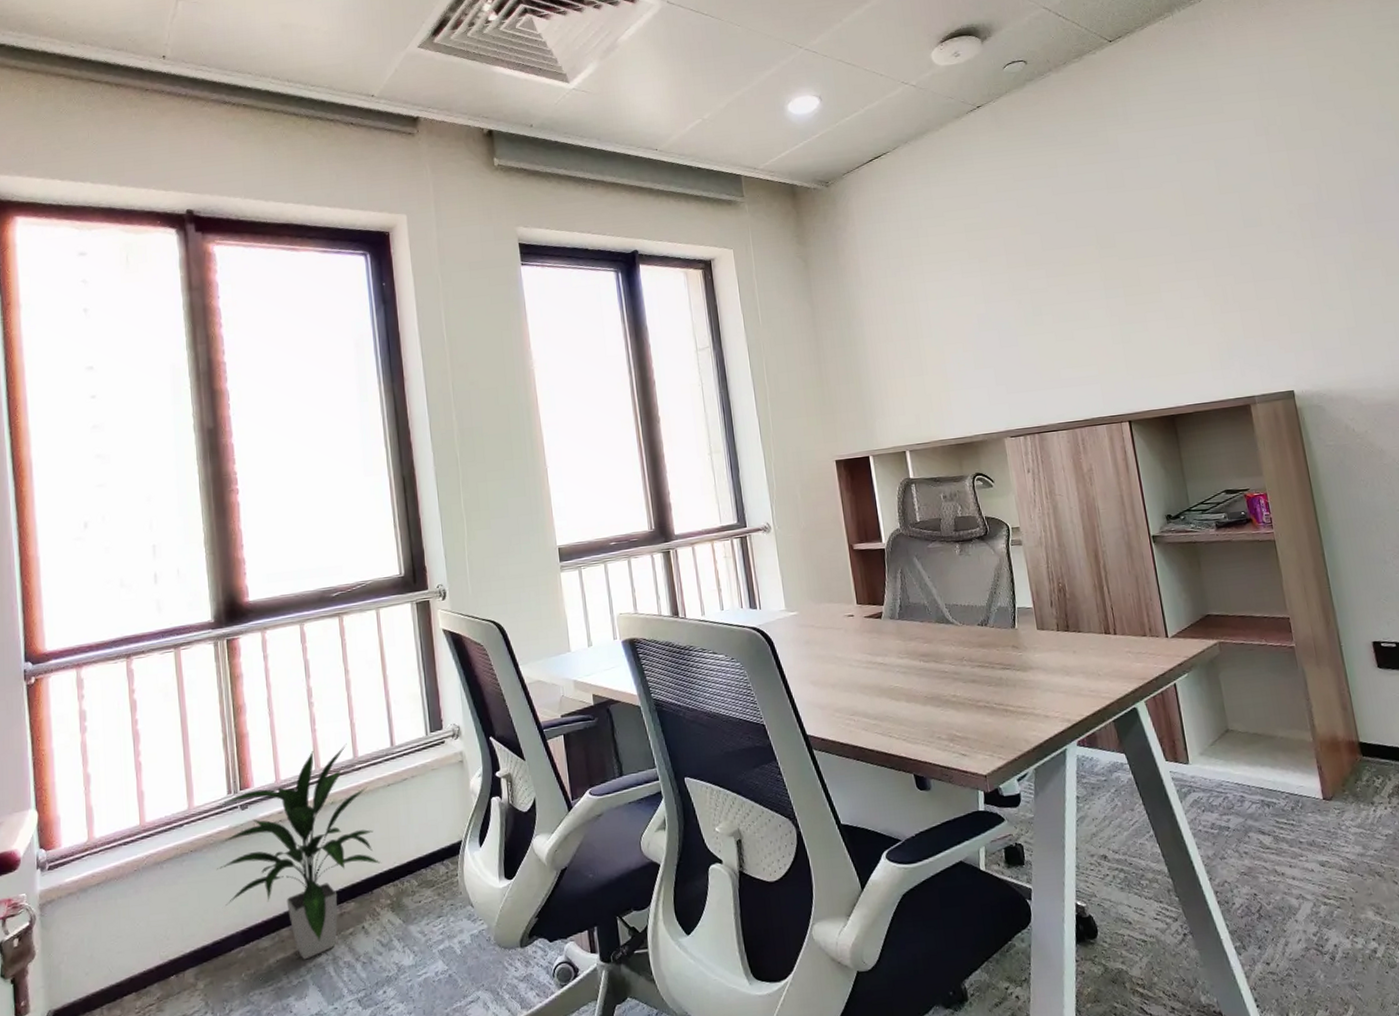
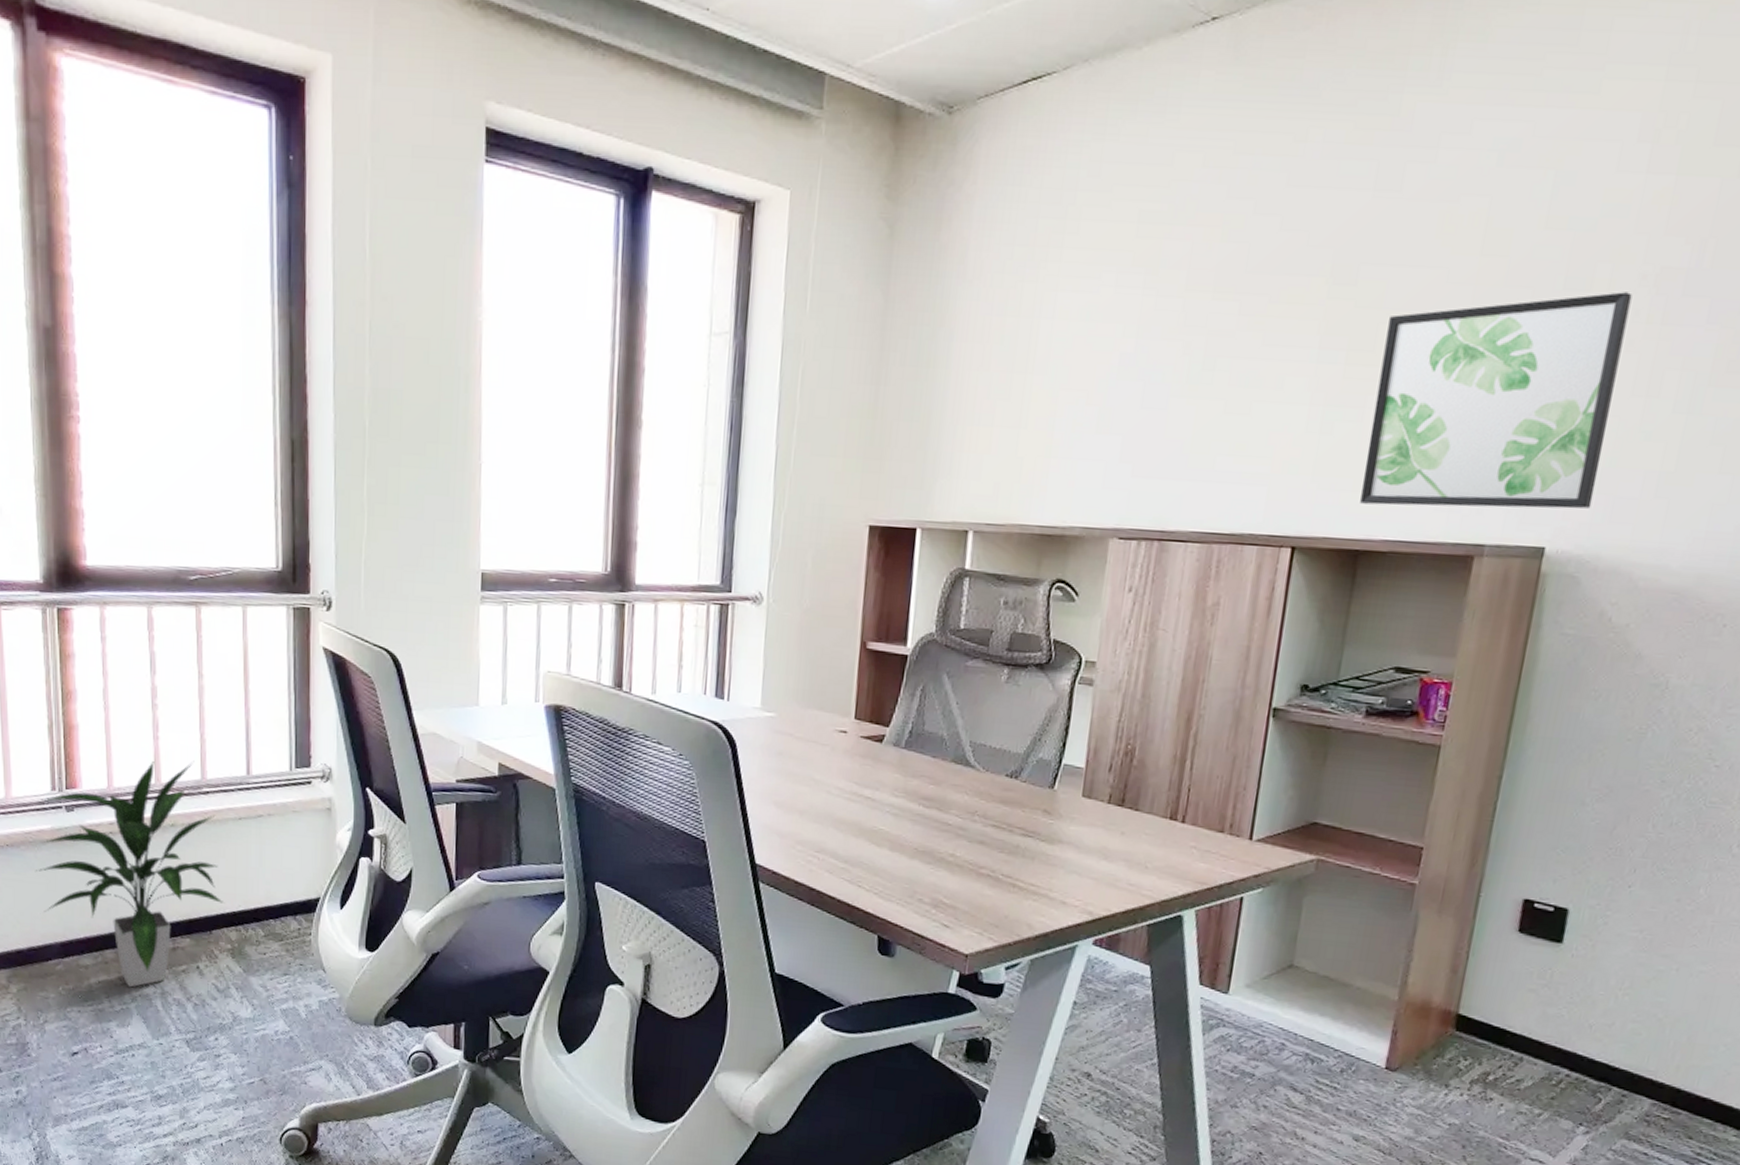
wall art: none [1143,222,1313,384] -> present [1360,292,1632,509]

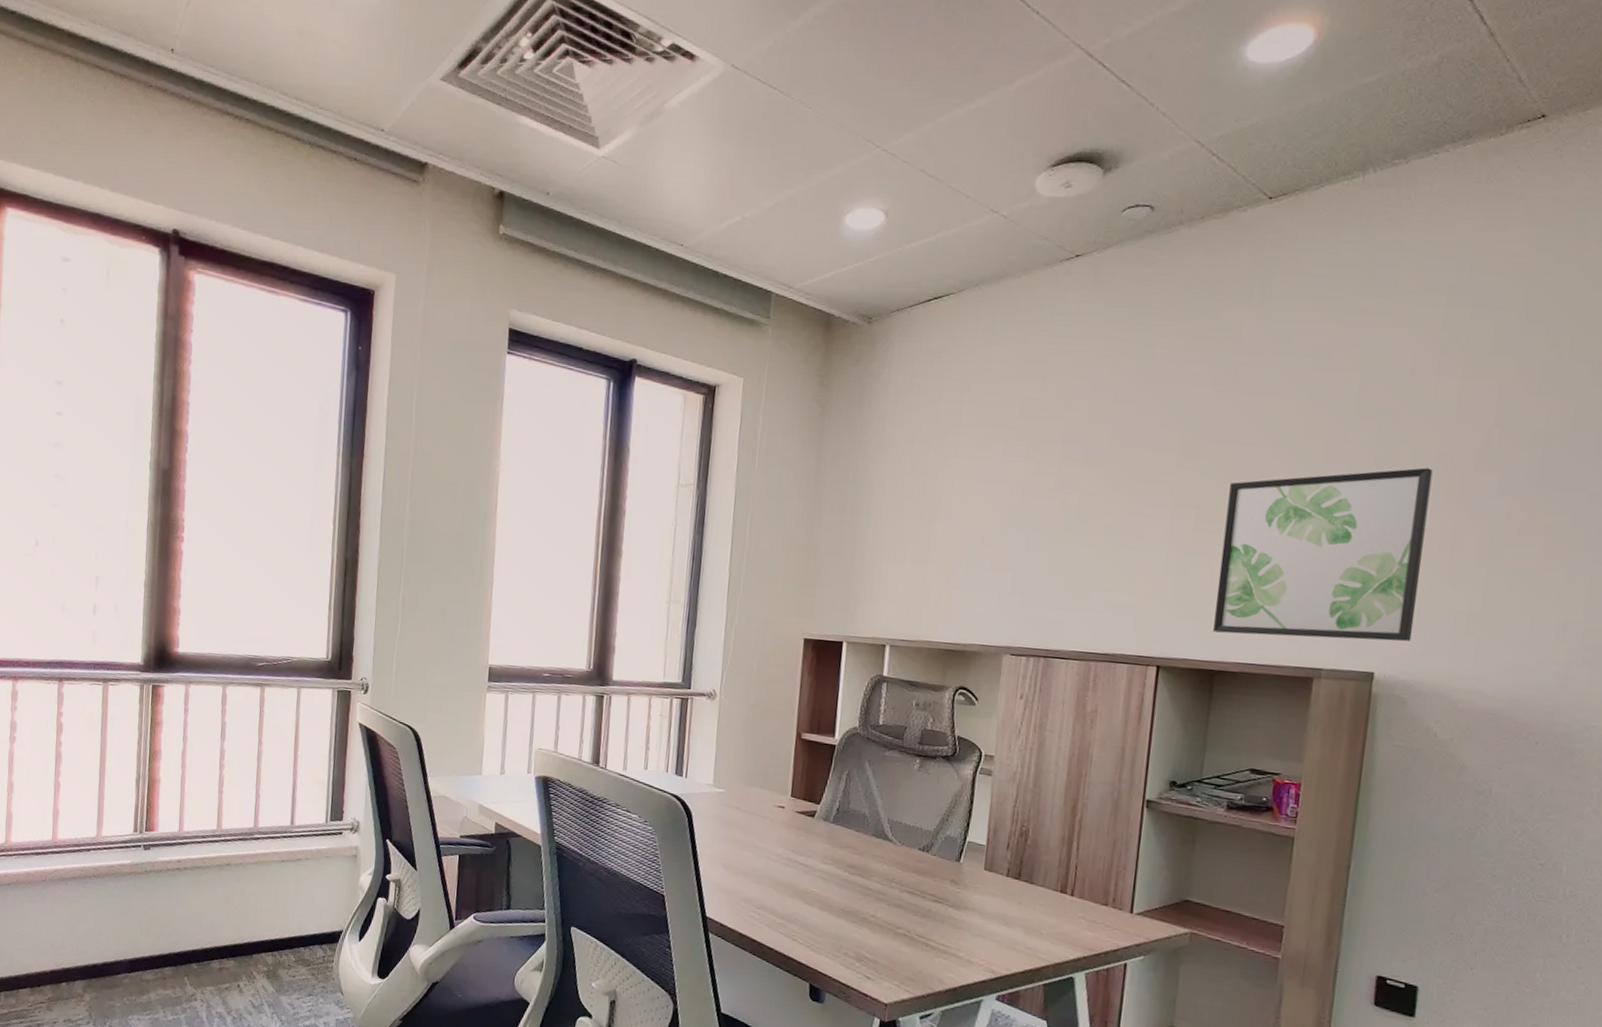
indoor plant: present [36,761,225,988] -> none [115,811,265,1001]

